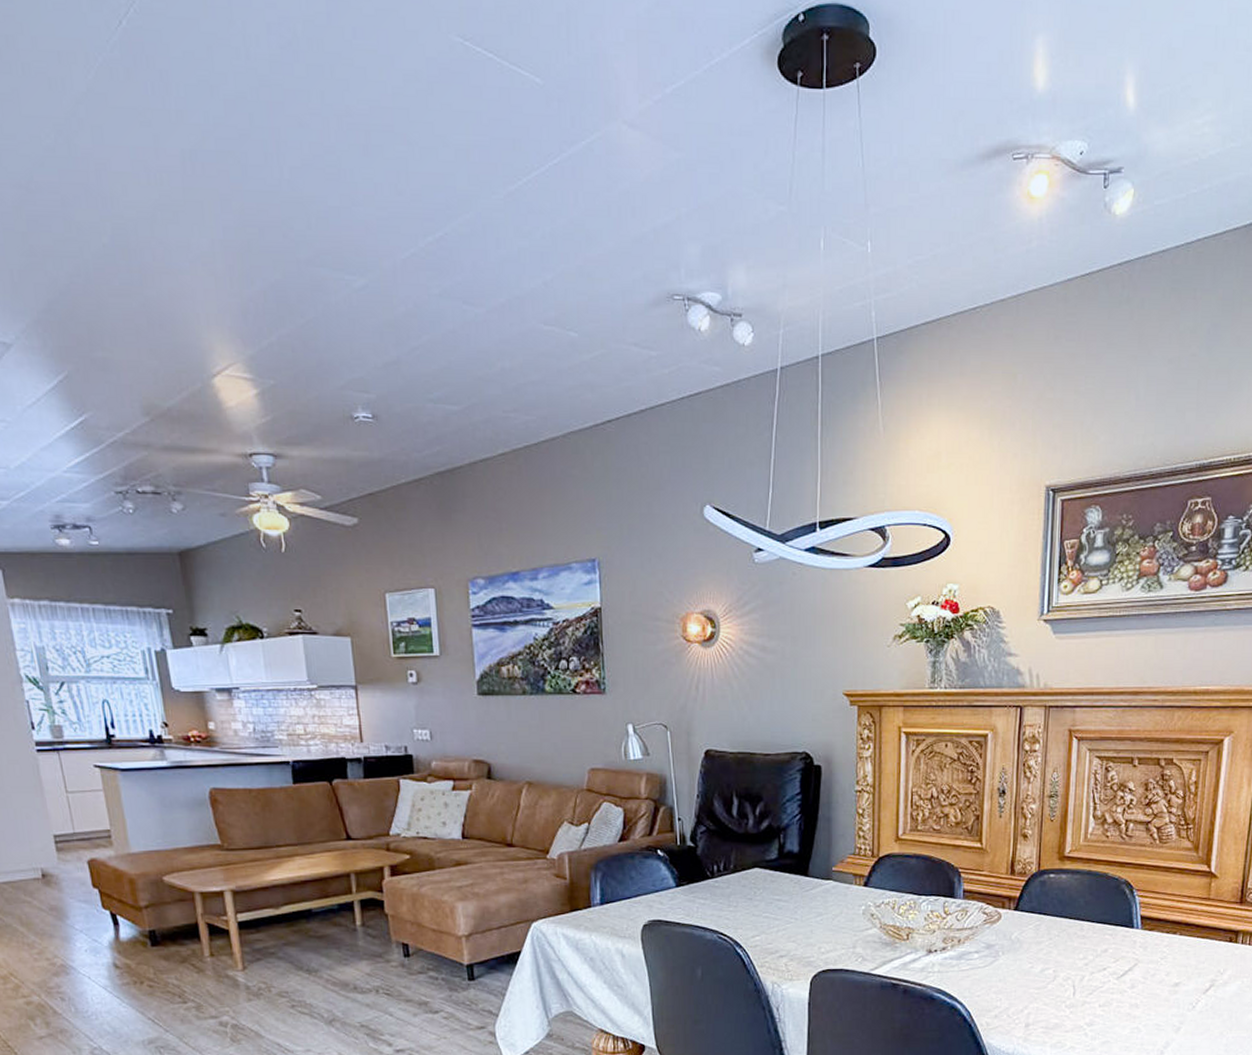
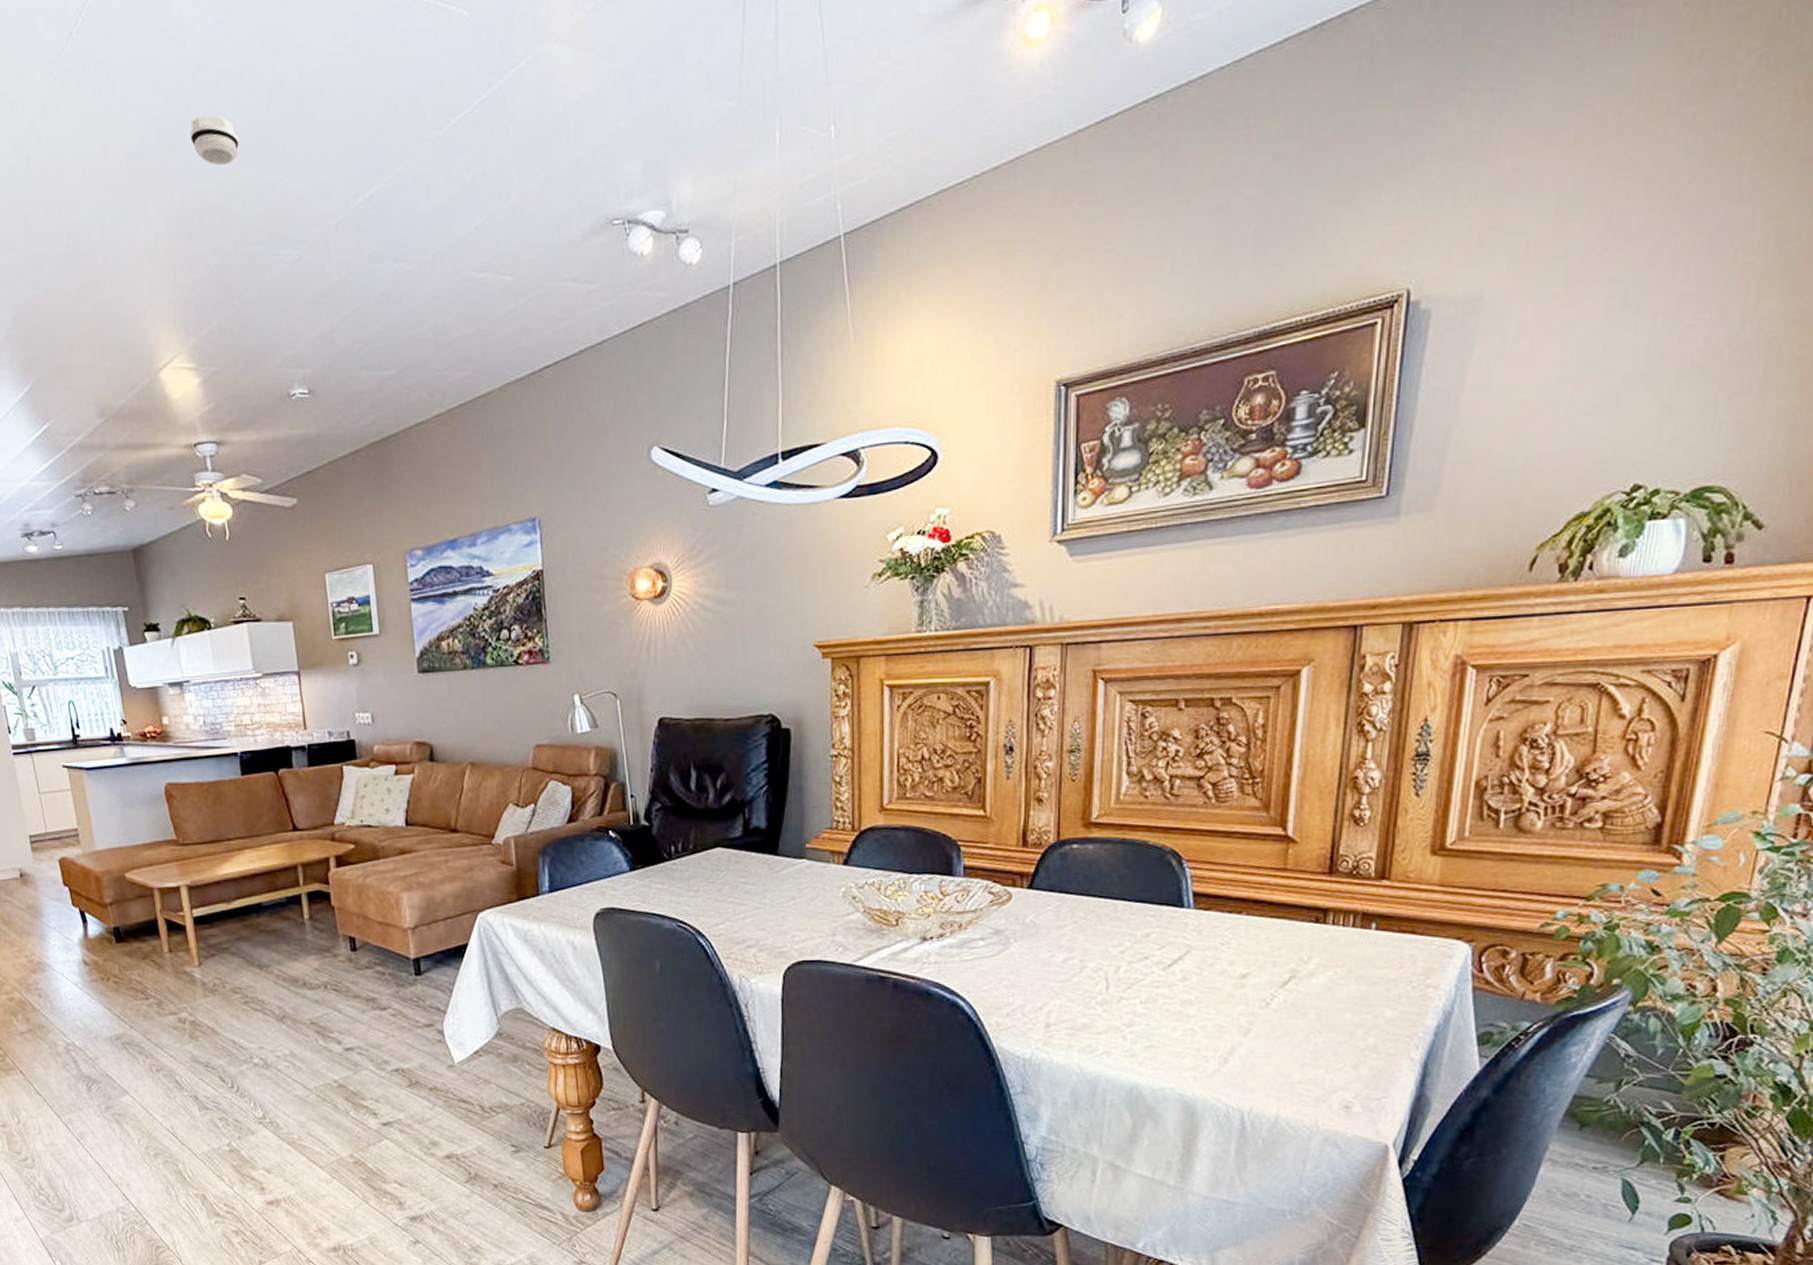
smoke detector: none [251,131,304,184] -> present [190,115,239,166]

